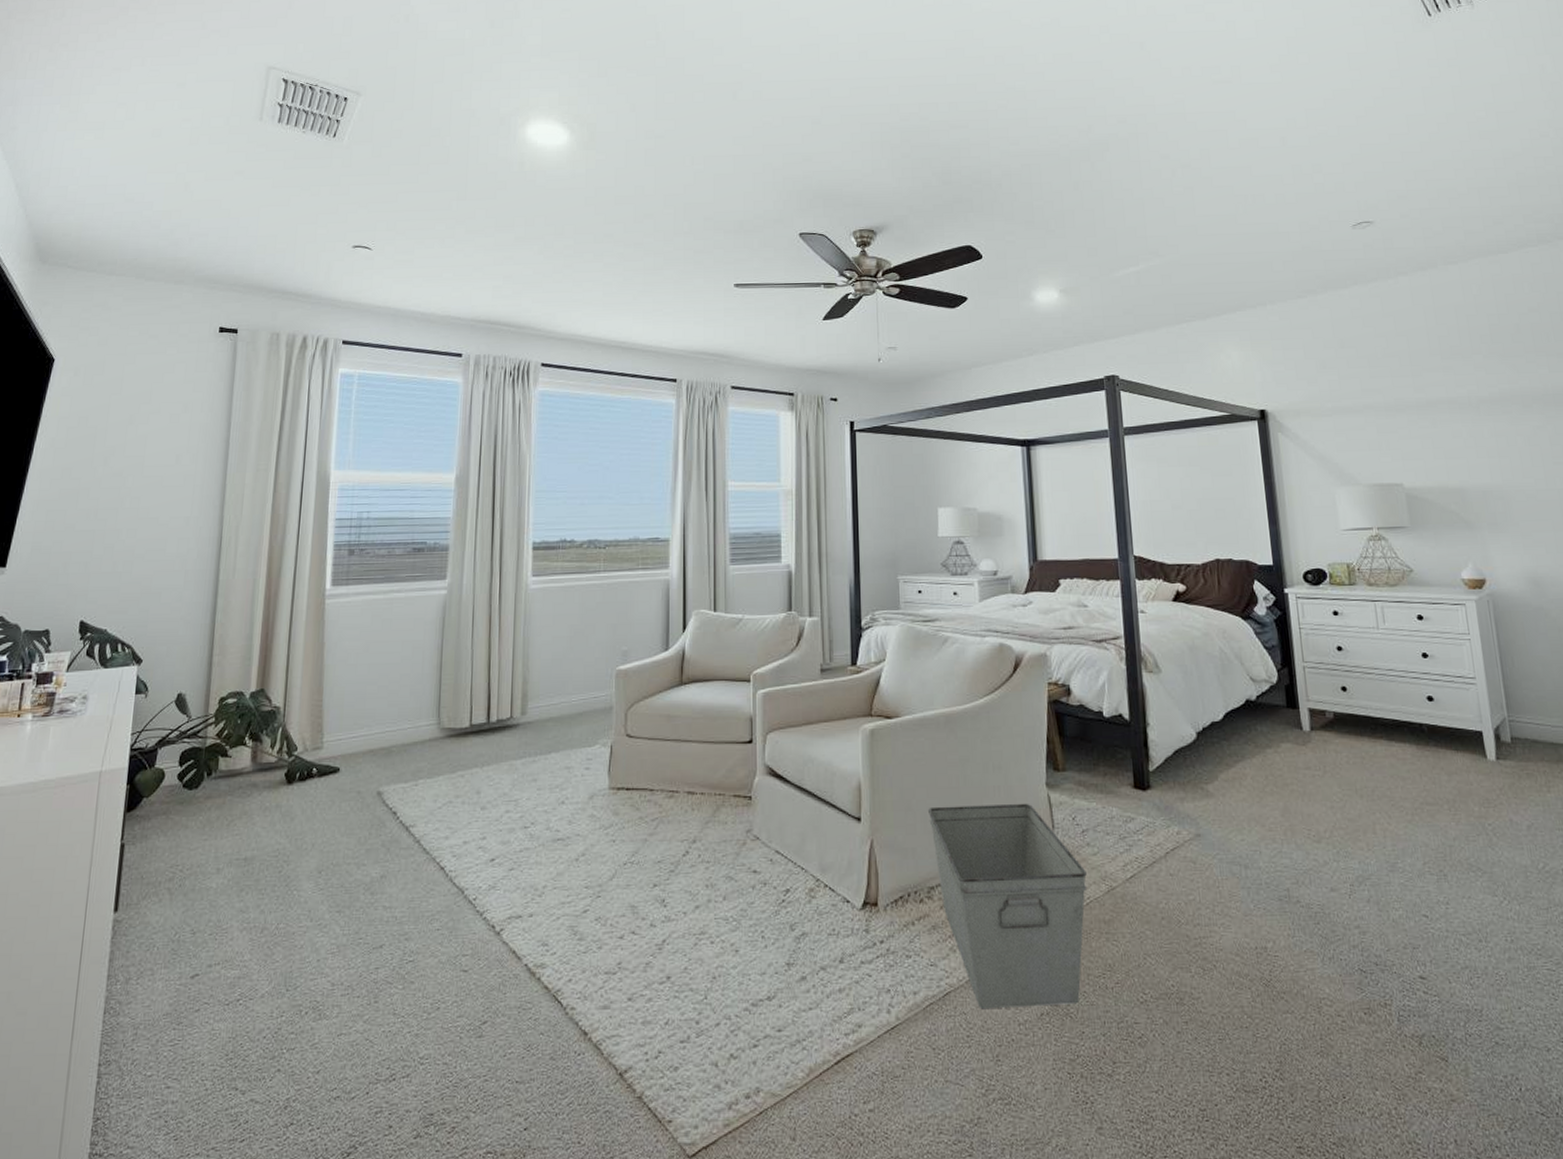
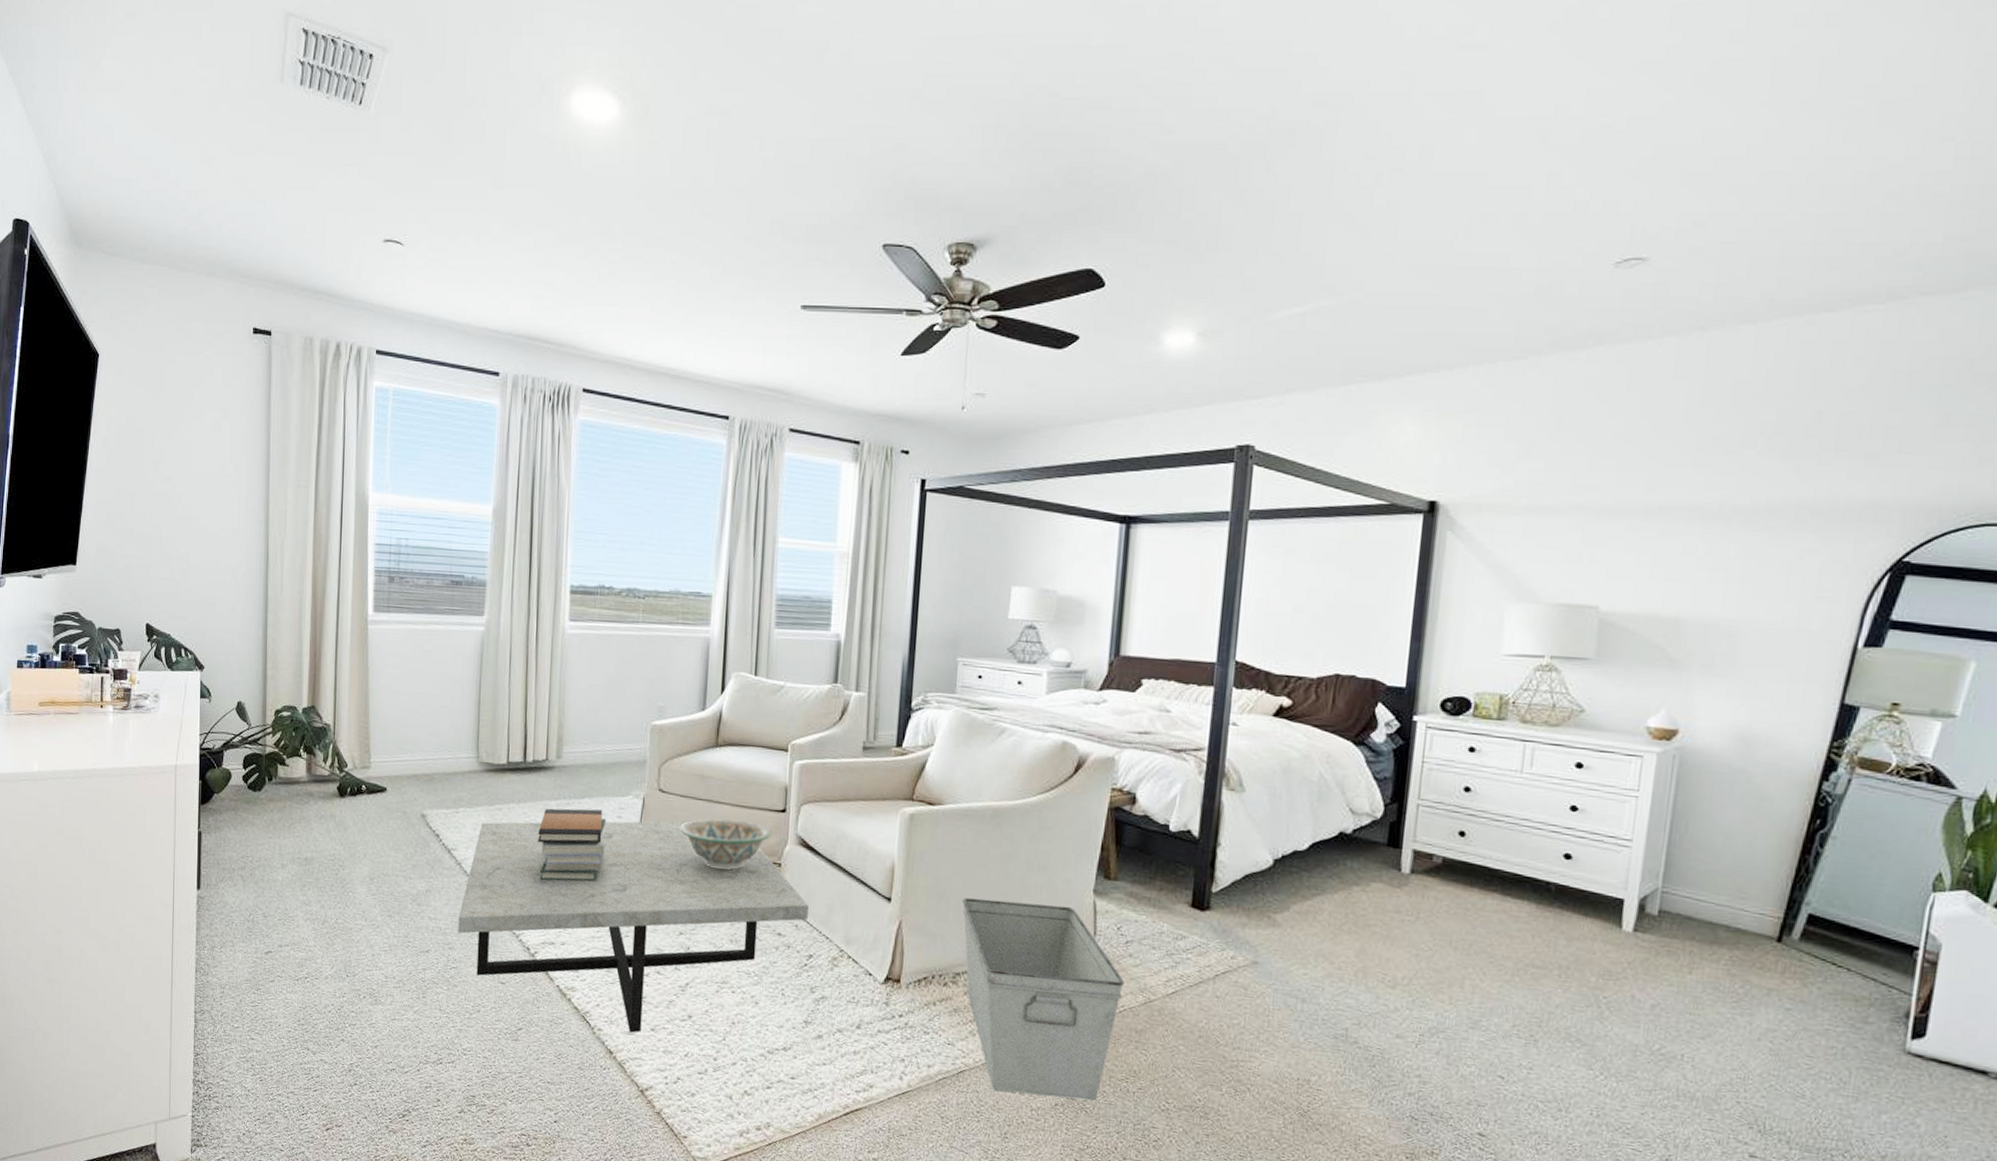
coffee table: none [415,764,782,1007] -> present [458,821,809,1033]
book stack: none [503,762,574,848] -> present [538,808,607,882]
decorative bowl: none [649,757,740,811] -> present [680,818,772,870]

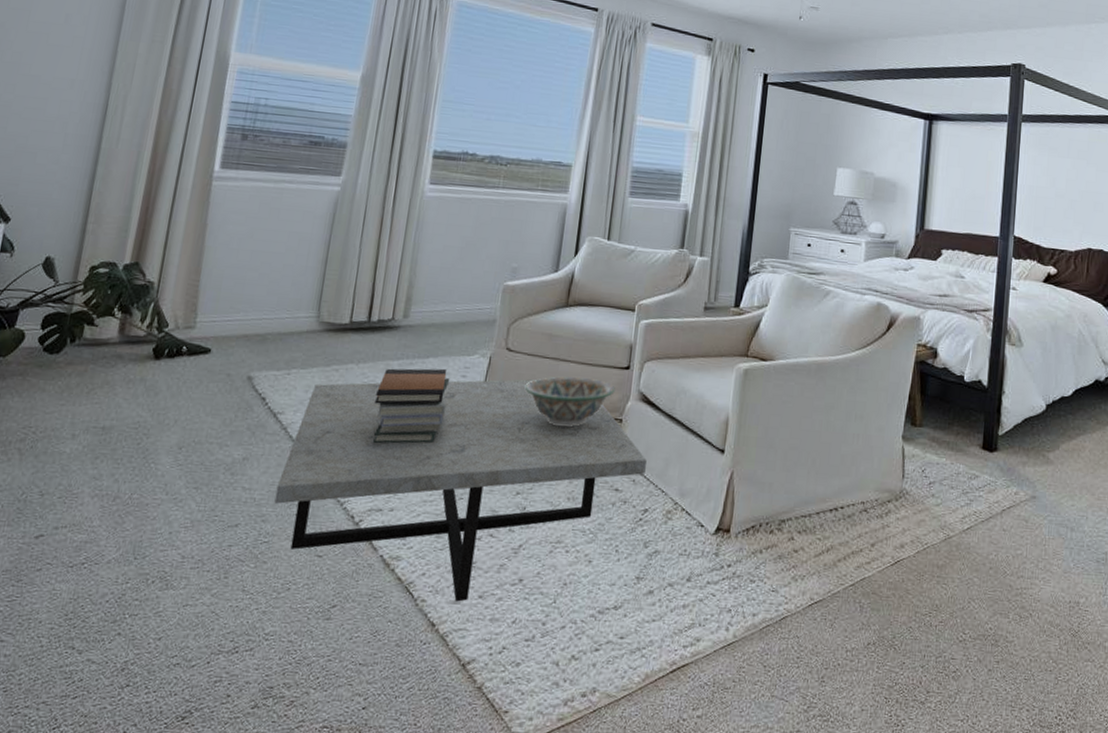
storage bin: present [962,897,1124,1102] -> none [788,446,928,638]

